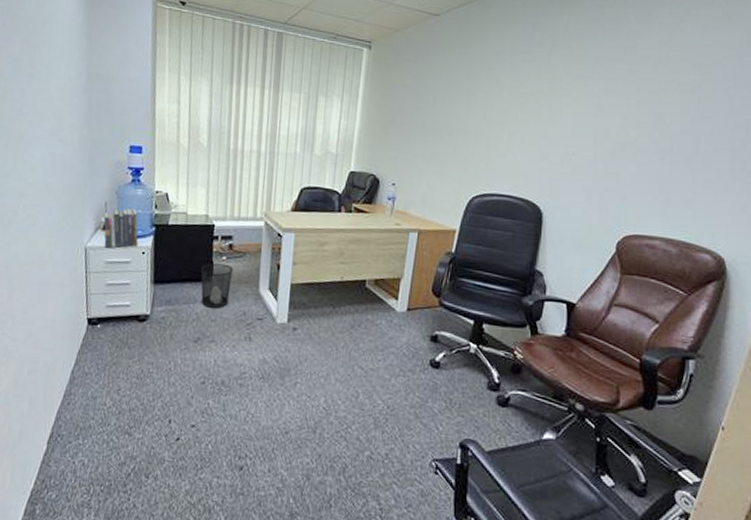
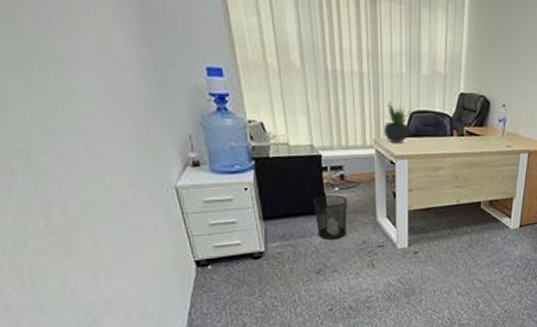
books: present [103,208,138,248] -> none [190,140,238,186]
potted plant: none [274,177,304,217] -> present [384,101,413,143]

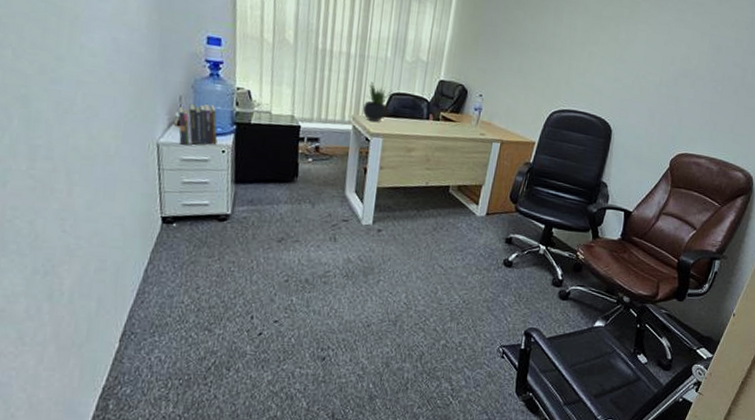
books: none [190,140,238,186] -> present [177,104,218,146]
waste bin: present [313,195,348,239] -> none [285,164,320,210]

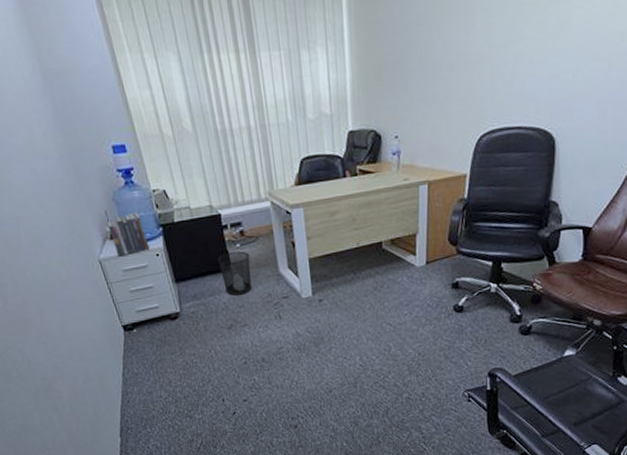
waste bin: none [285,164,320,210] -> present [217,251,252,296]
potted plant: present [363,81,393,122] -> none [276,151,303,193]

